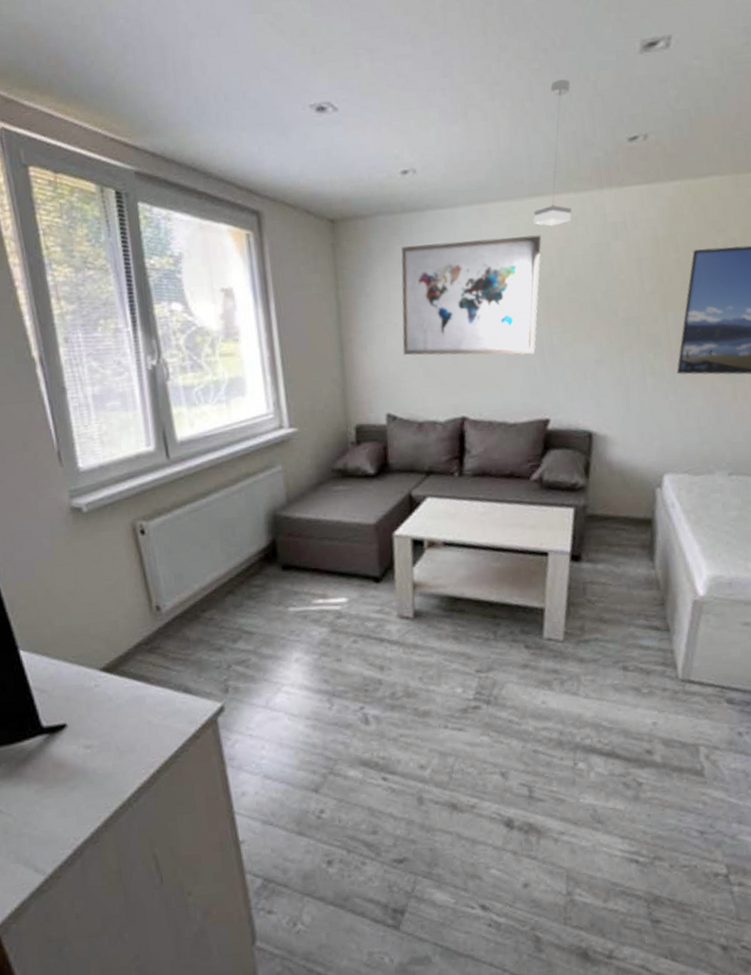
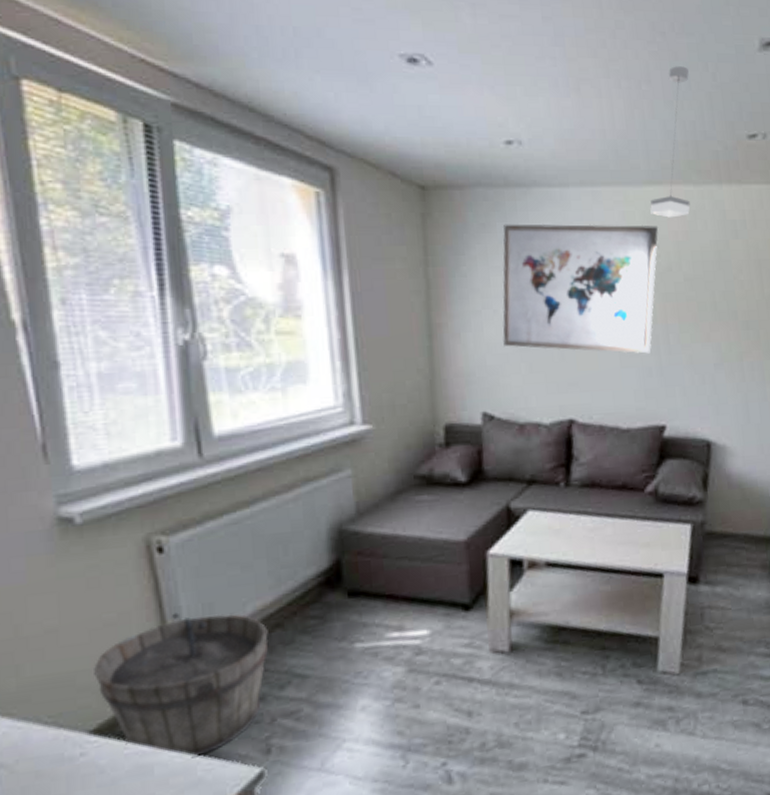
wooden bucket: none [101,581,224,693] -> present [94,612,269,758]

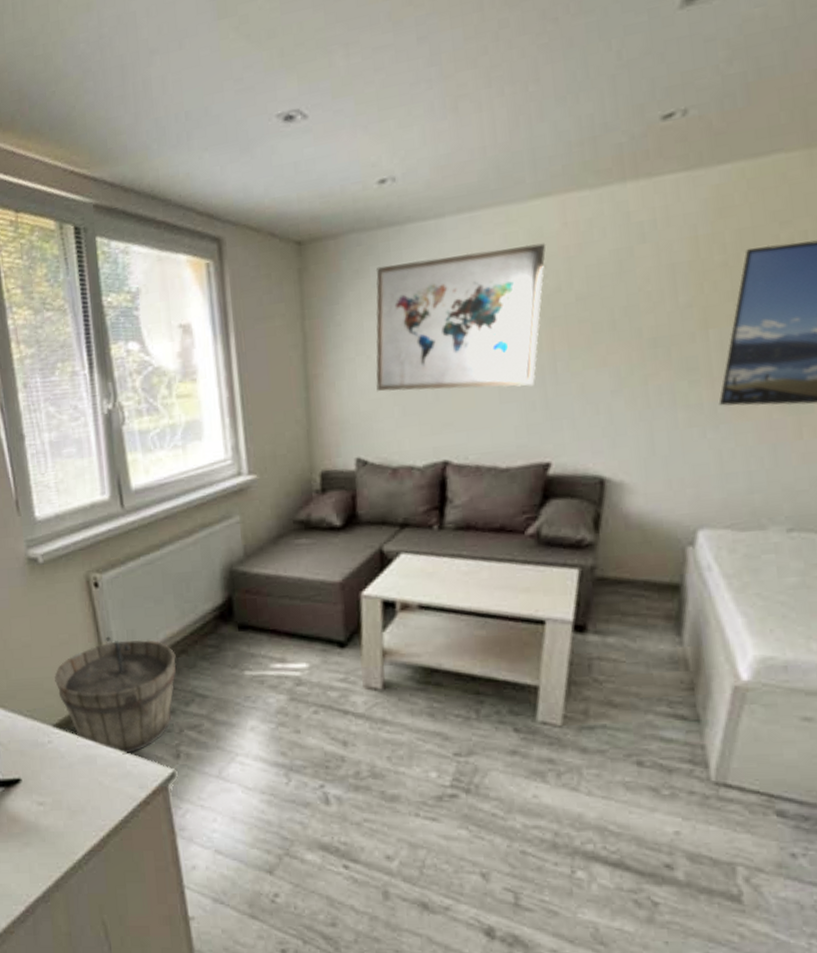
pendant lamp: present [649,66,690,218] -> none [535,52,587,232]

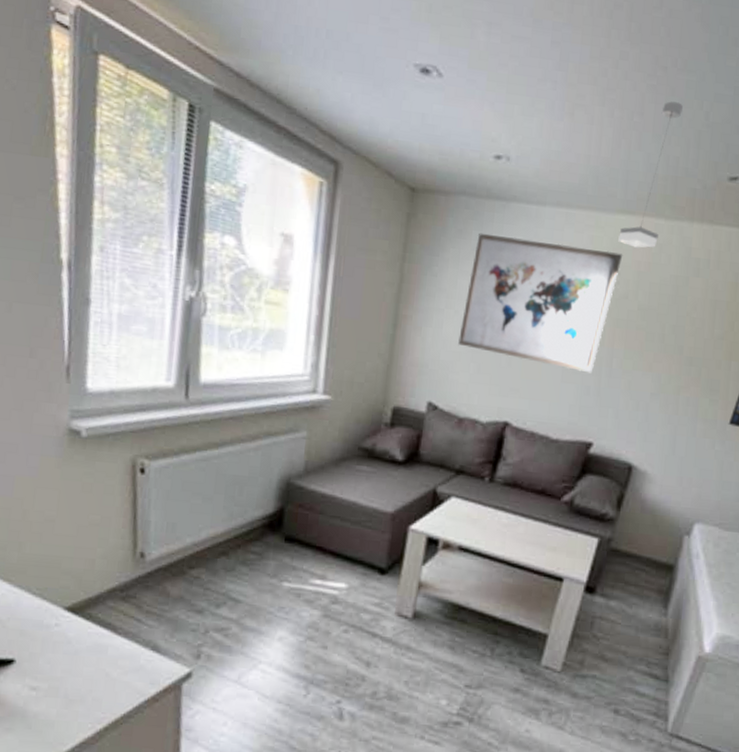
wooden bucket: present [54,636,177,755] -> none [76,525,215,648]
pendant lamp: none [535,52,587,232] -> present [617,101,683,248]

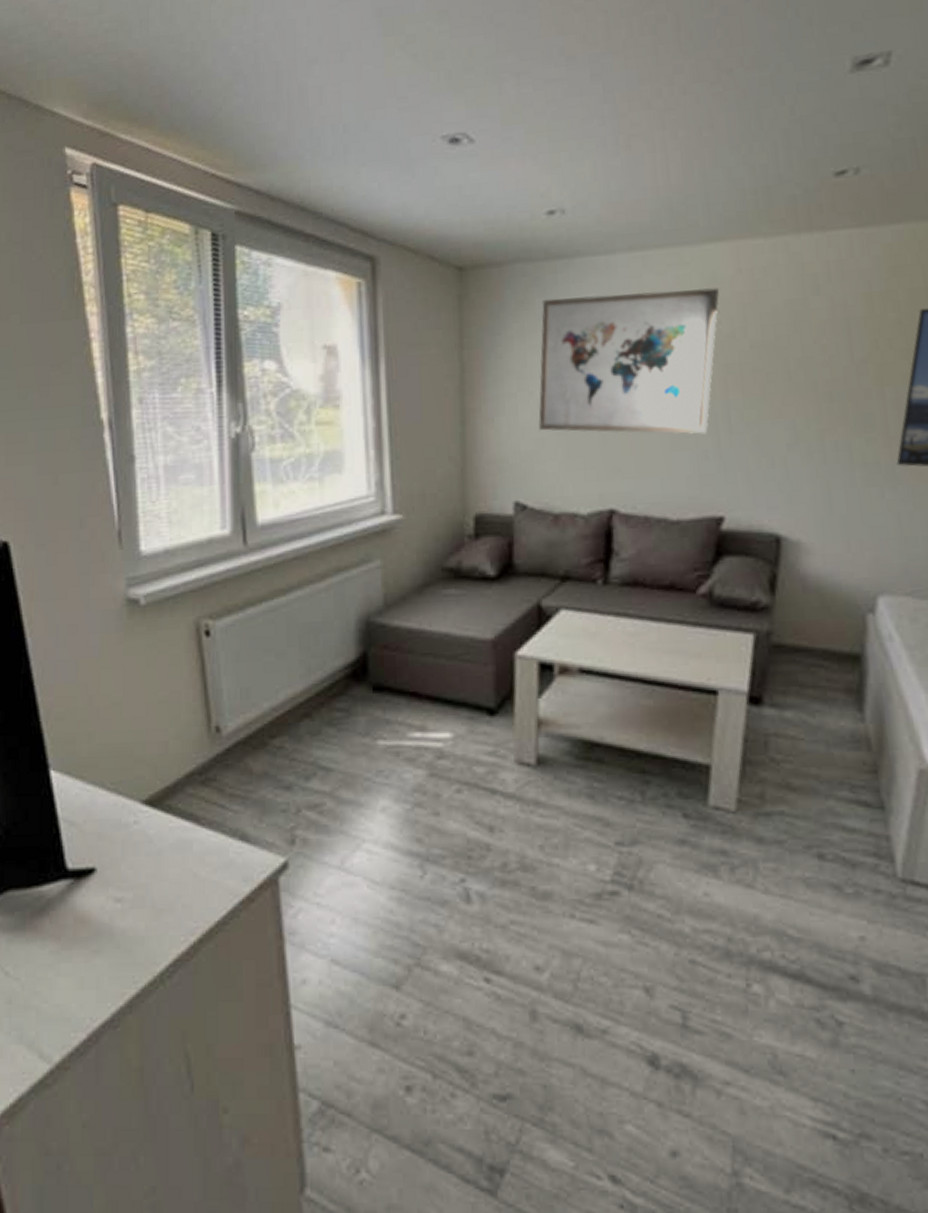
pendant lamp: present [617,101,683,248] -> none [709,104,761,278]

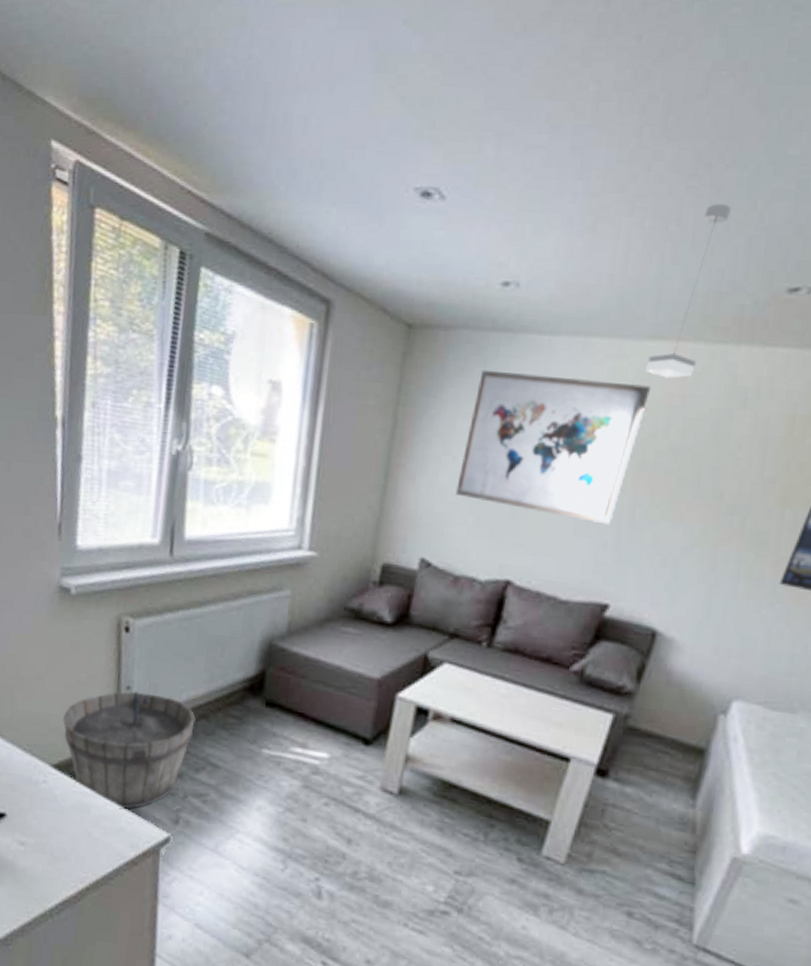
wooden bucket: none [149,695,298,839] -> present [63,685,196,810]
pendant lamp: none [709,104,761,278] -> present [645,204,731,379]

